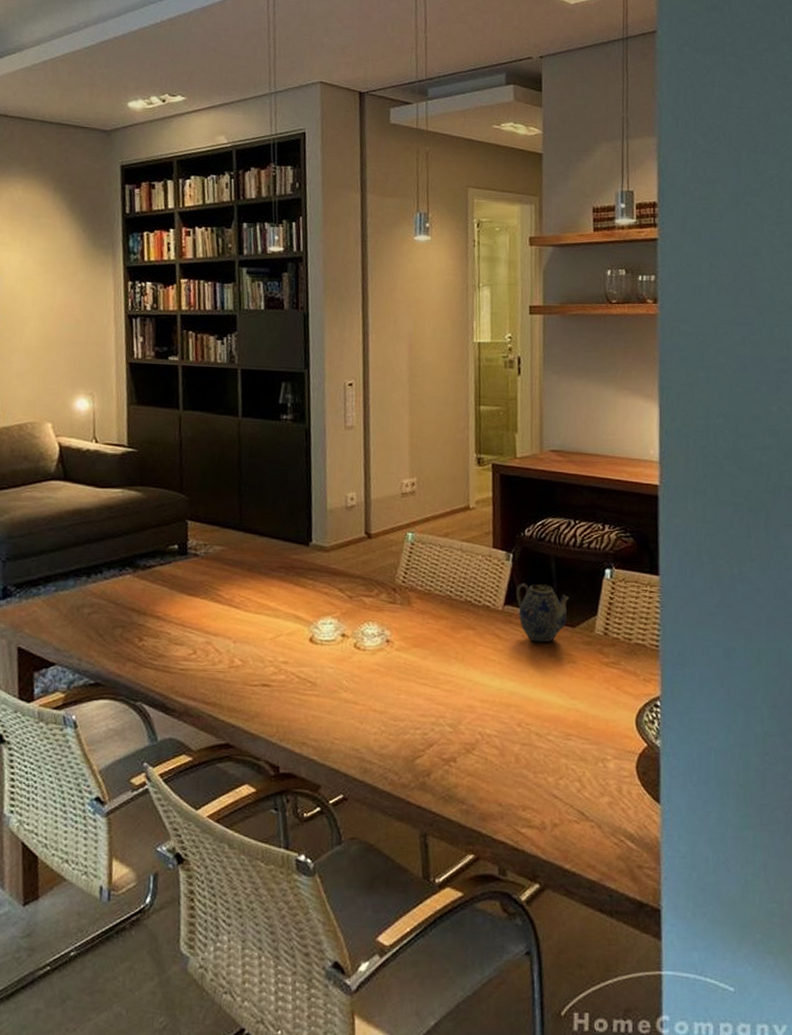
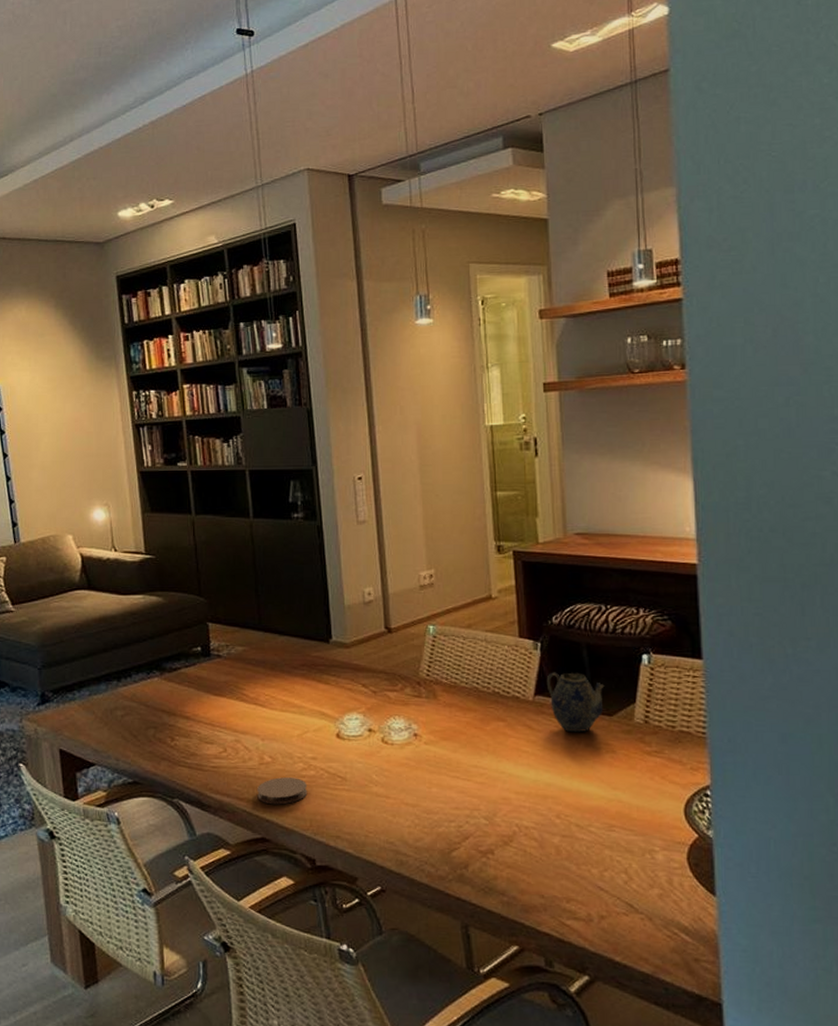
coaster: none [224,681,277,710] -> present [257,777,308,805]

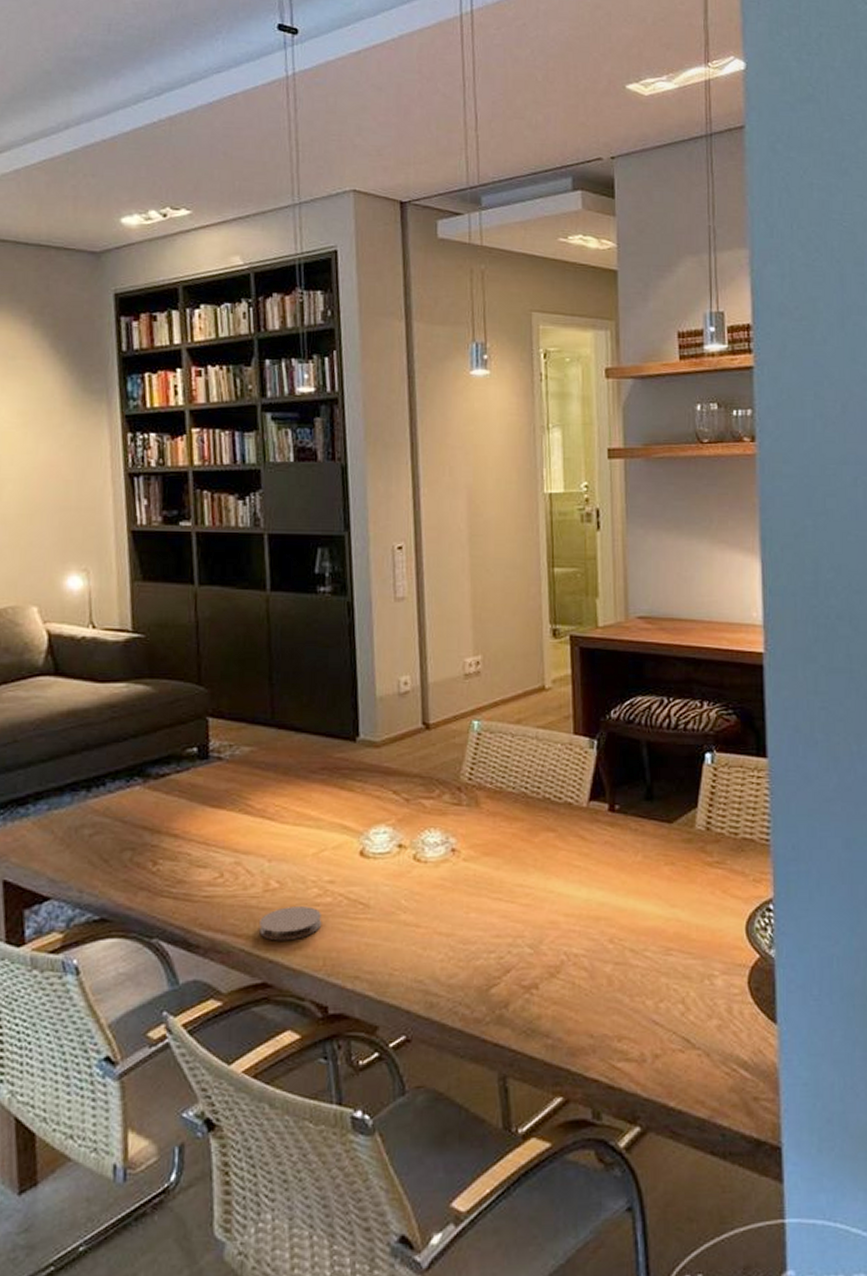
teapot: present [546,672,604,733] -> none [602,774,665,843]

